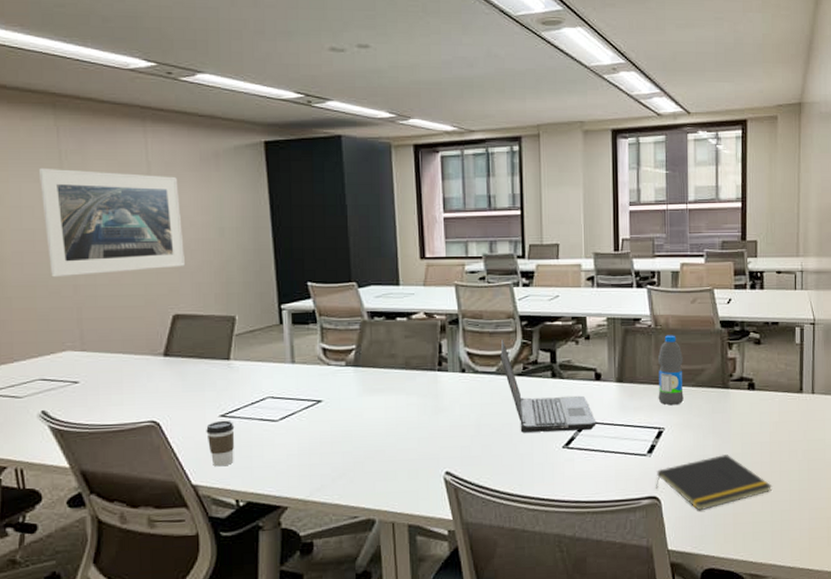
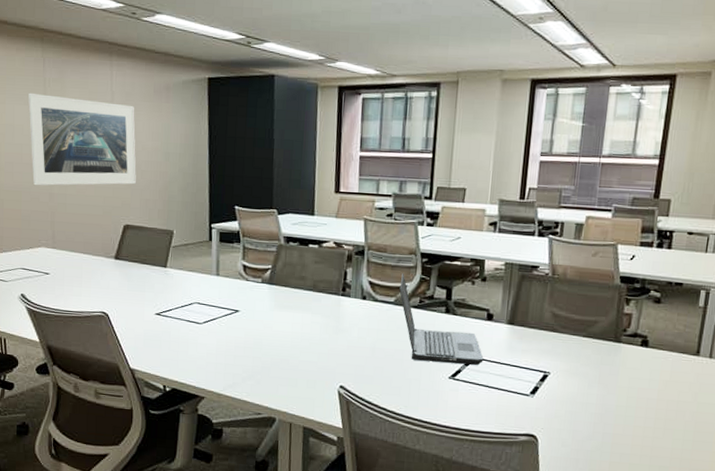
coffee cup: present [206,420,235,467] -> none [144,318,167,357]
notepad: present [656,455,773,511] -> none [535,405,654,455]
water bottle: present [658,335,684,406] -> none [547,285,577,353]

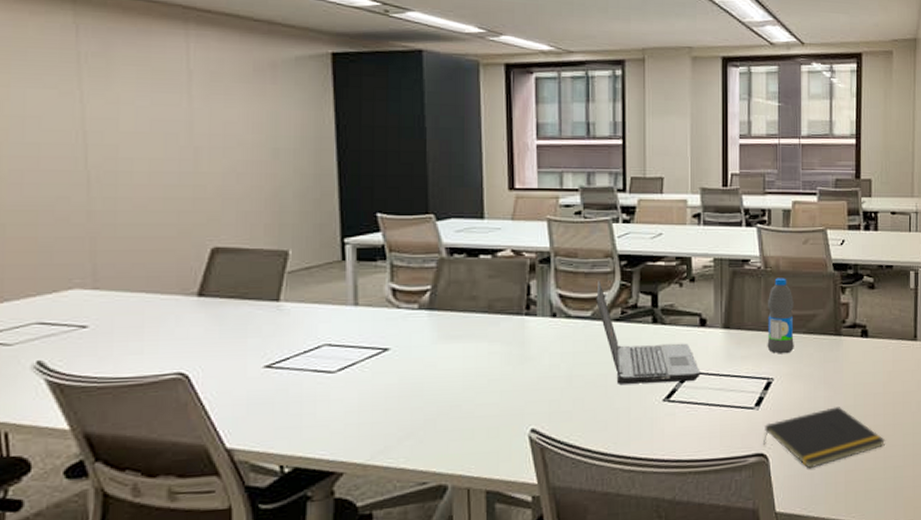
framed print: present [27,92,136,186] -> none [49,71,229,201]
notepad: none [535,405,654,455] -> present [764,407,886,469]
water bottle: none [547,285,577,353] -> present [767,278,794,354]

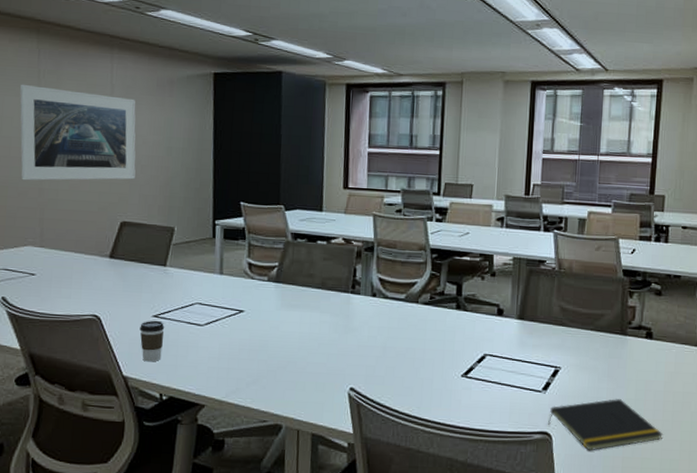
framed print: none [49,71,229,201] -> present [19,84,136,181]
coffee cup: none [247,371,282,427] -> present [140,320,165,362]
laptop computer: present [596,281,700,384] -> none [409,269,496,362]
water bottle: present [767,278,794,354] -> none [557,279,584,347]

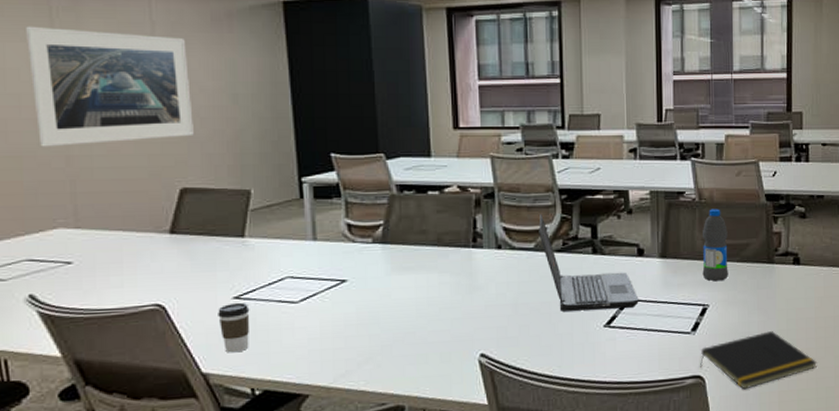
laptop computer: none [409,269,496,362] -> present [539,214,639,311]
water bottle: none [557,279,584,347] -> present [702,209,728,282]

